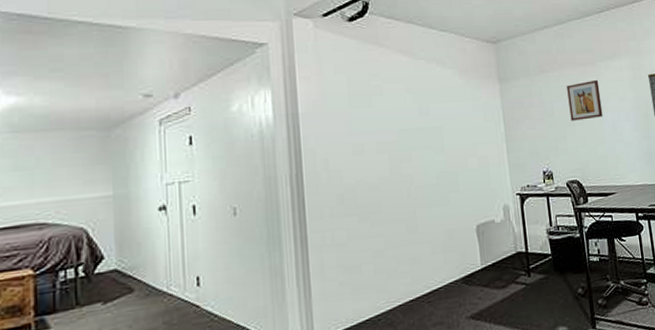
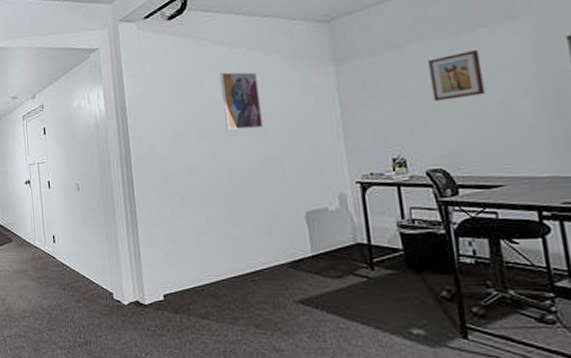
wall art: none [399,83,441,143] -> present [219,72,264,130]

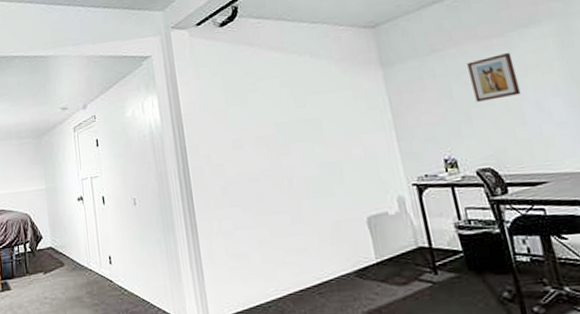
wall art: present [219,72,264,130] -> none [273,77,320,136]

